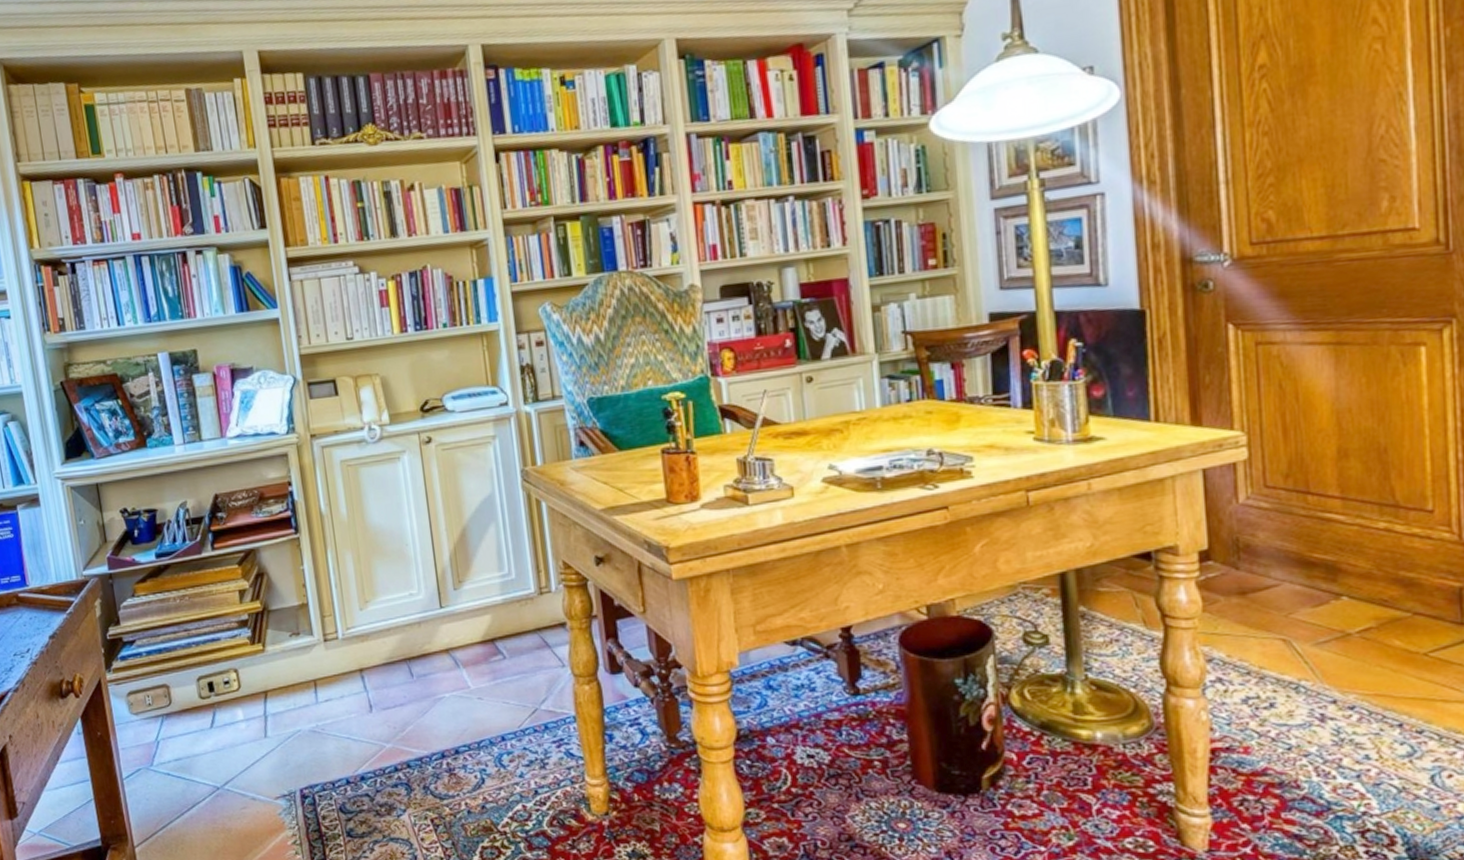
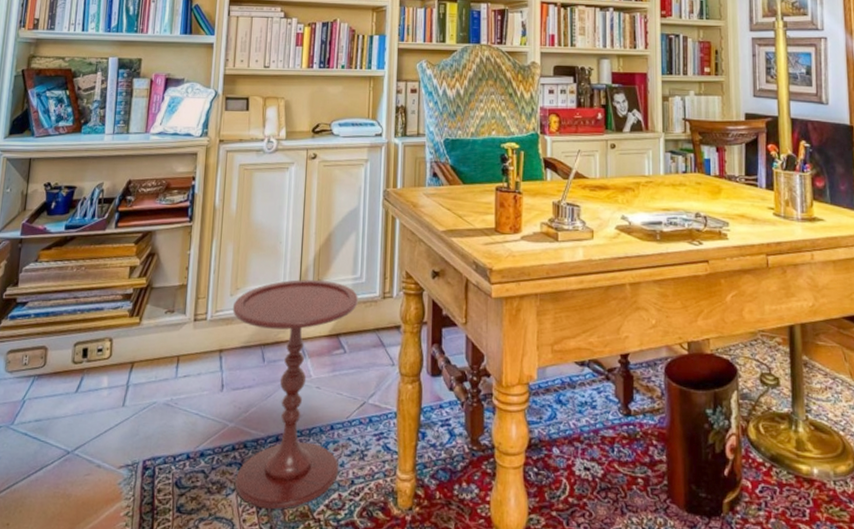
side table: none [364,581,519,827] -> present [232,279,358,510]

